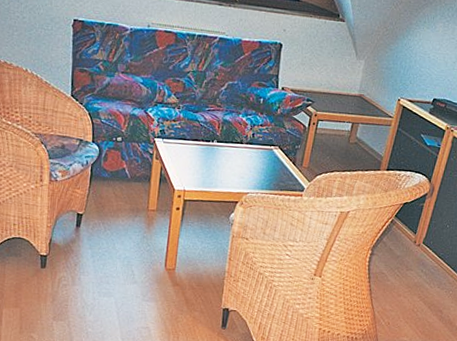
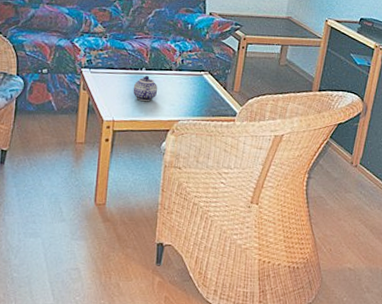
teapot: none [204,148,229,174] -> present [133,76,158,102]

